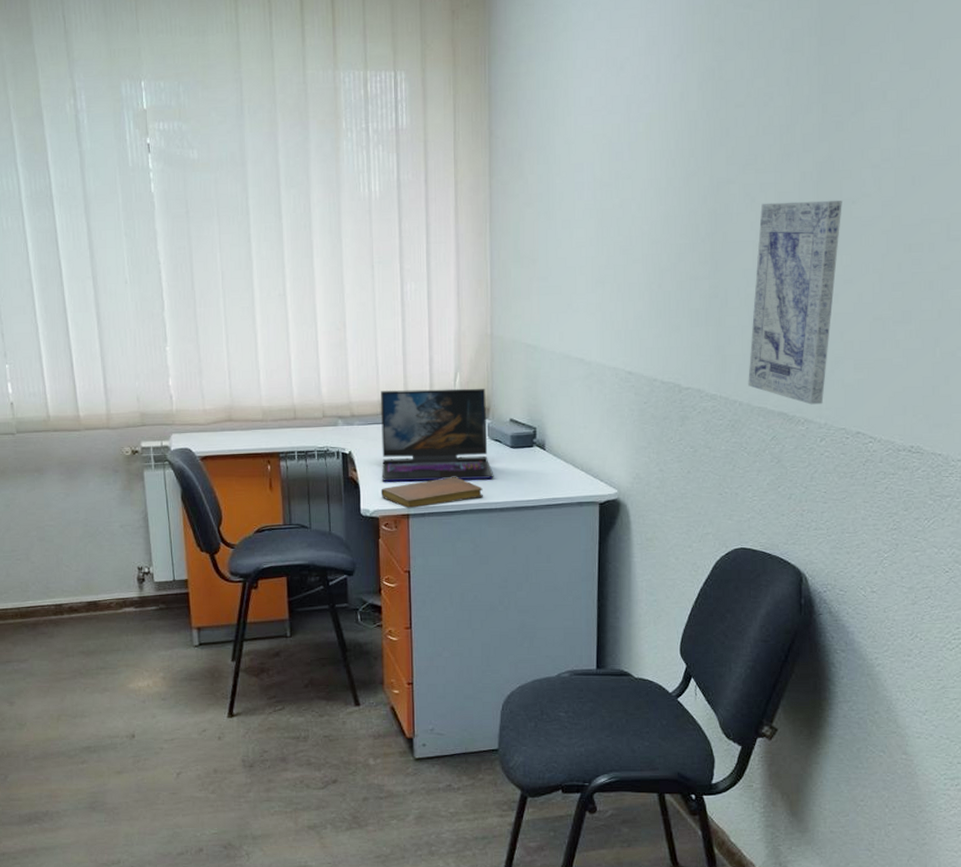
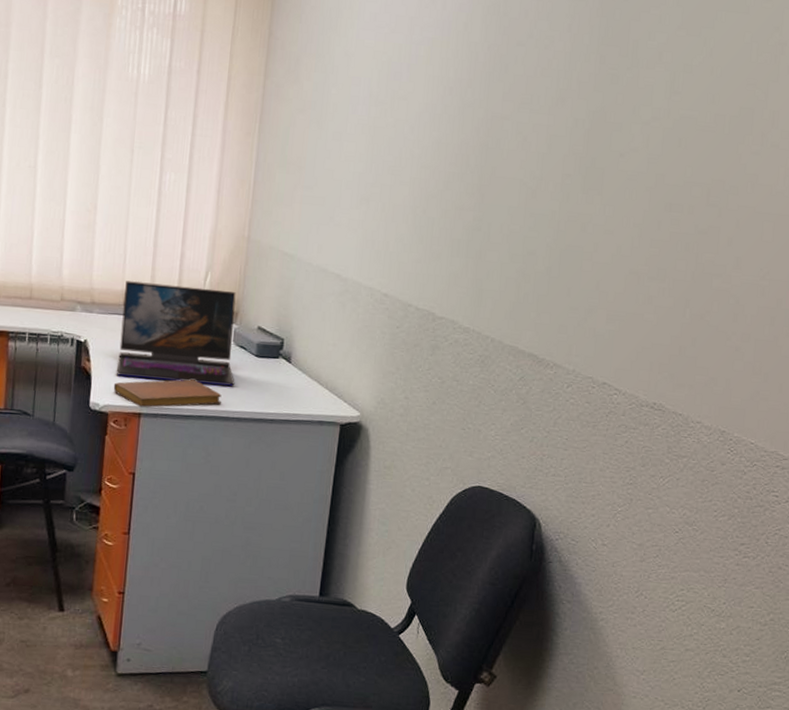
wall art: present [748,200,842,405] -> none [502,143,611,351]

